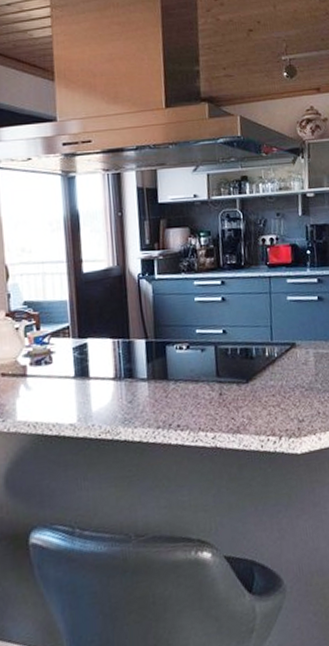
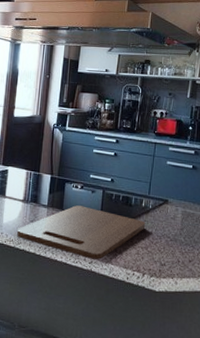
cutting board: none [113,370,274,433] -> present [17,205,146,260]

